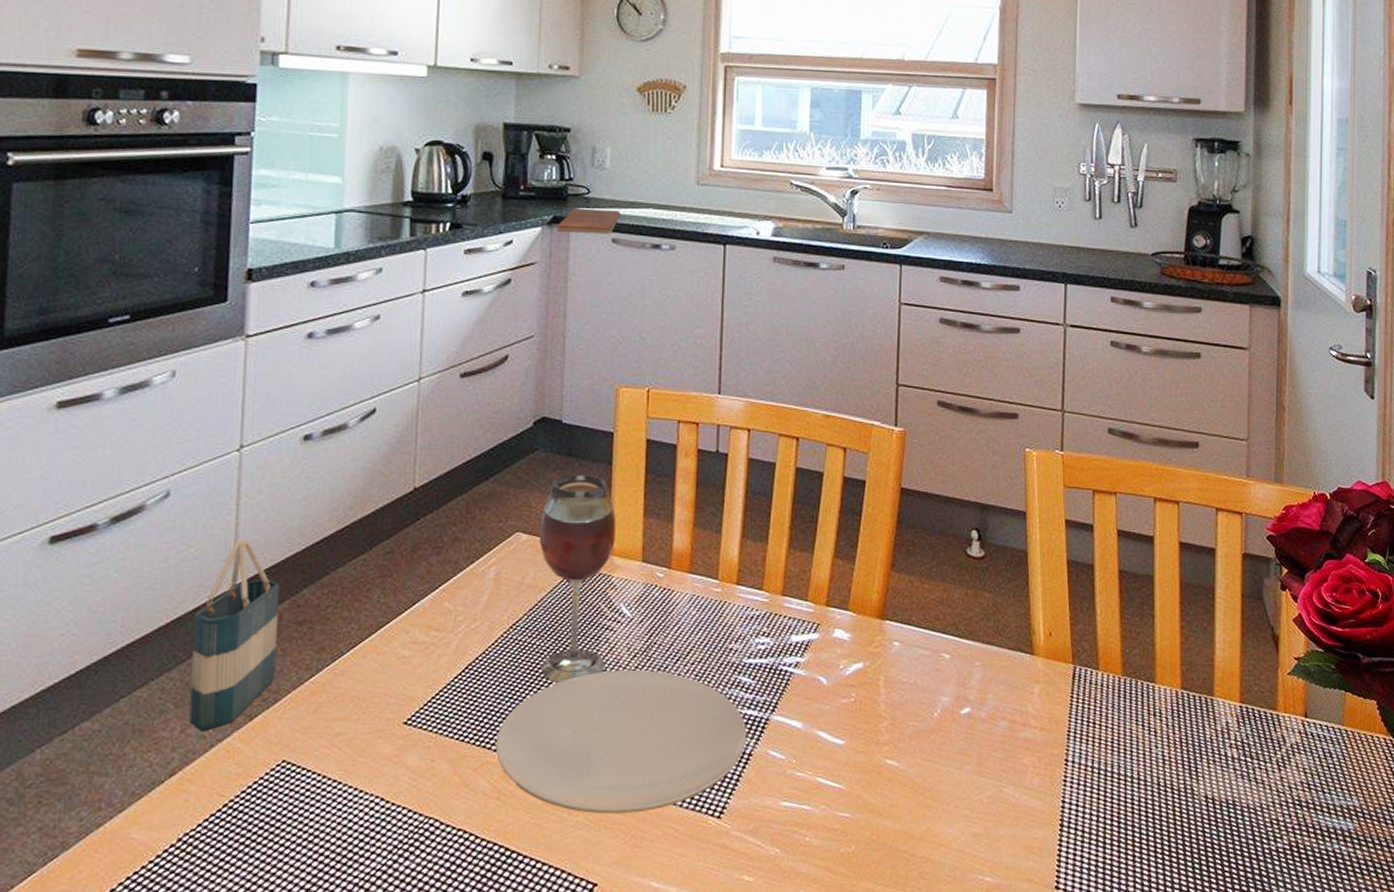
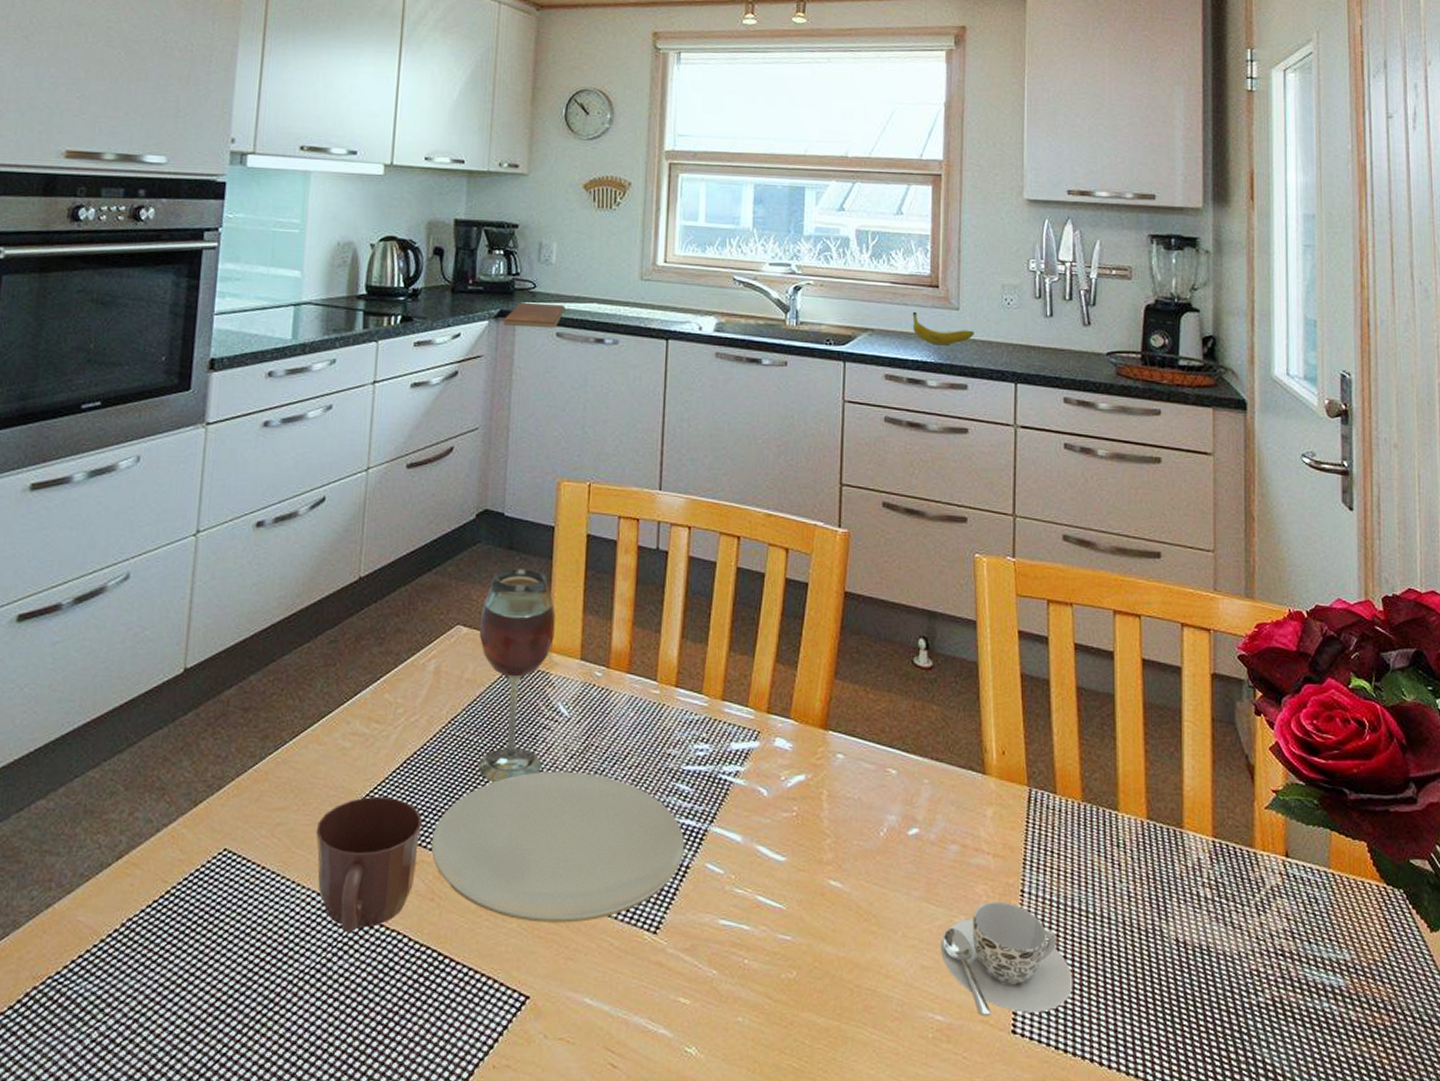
tote bag: present [189,540,279,731] -> none [137,624,228,815]
mug: none [377,702,485,835] -> present [315,797,422,933]
fruit: none [967,214,1027,248] -> present [912,311,974,346]
teacup: none [991,771,1112,876] -> present [941,902,1073,1017]

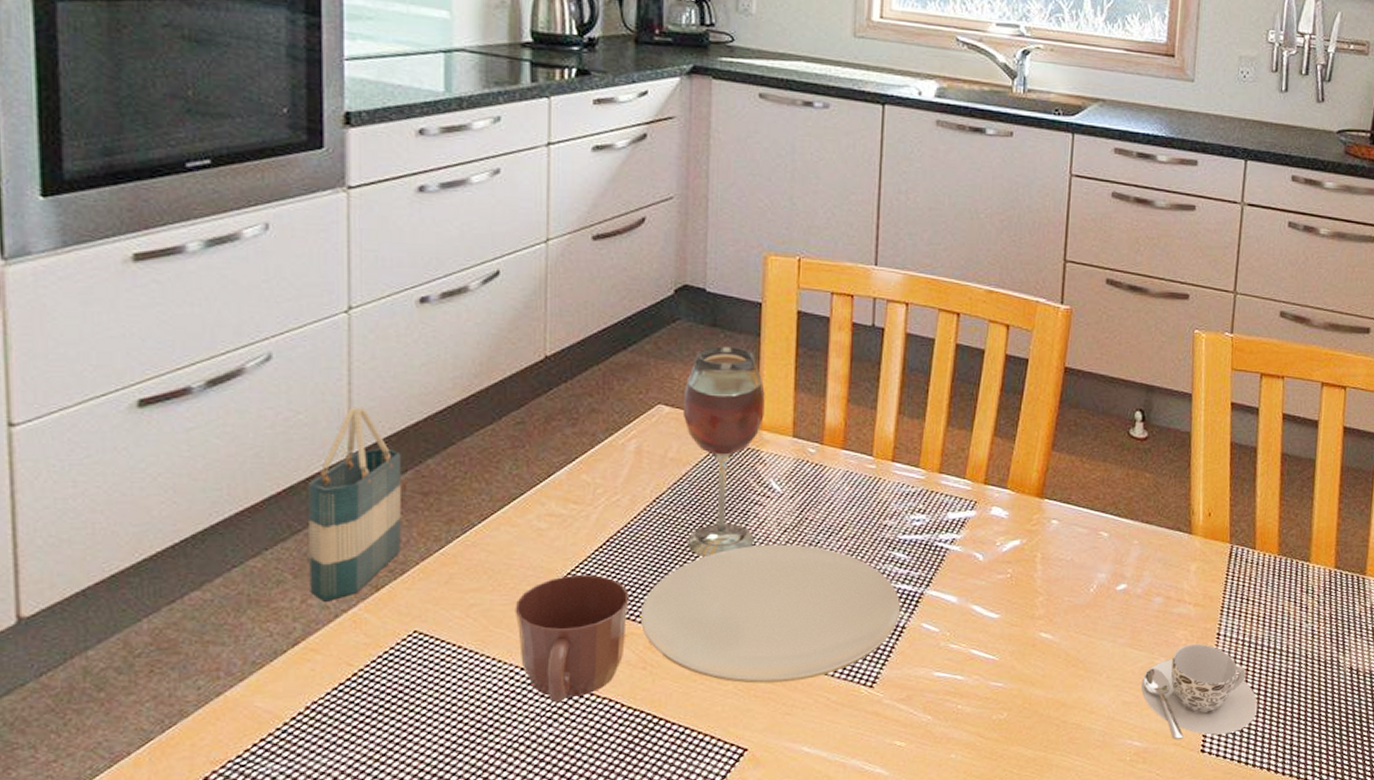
tote bag: none [137,624,228,815] -> present [308,407,401,602]
chopping board: present [503,302,566,329] -> none [697,57,769,89]
fruit: present [912,311,974,346] -> none [1145,82,1208,119]

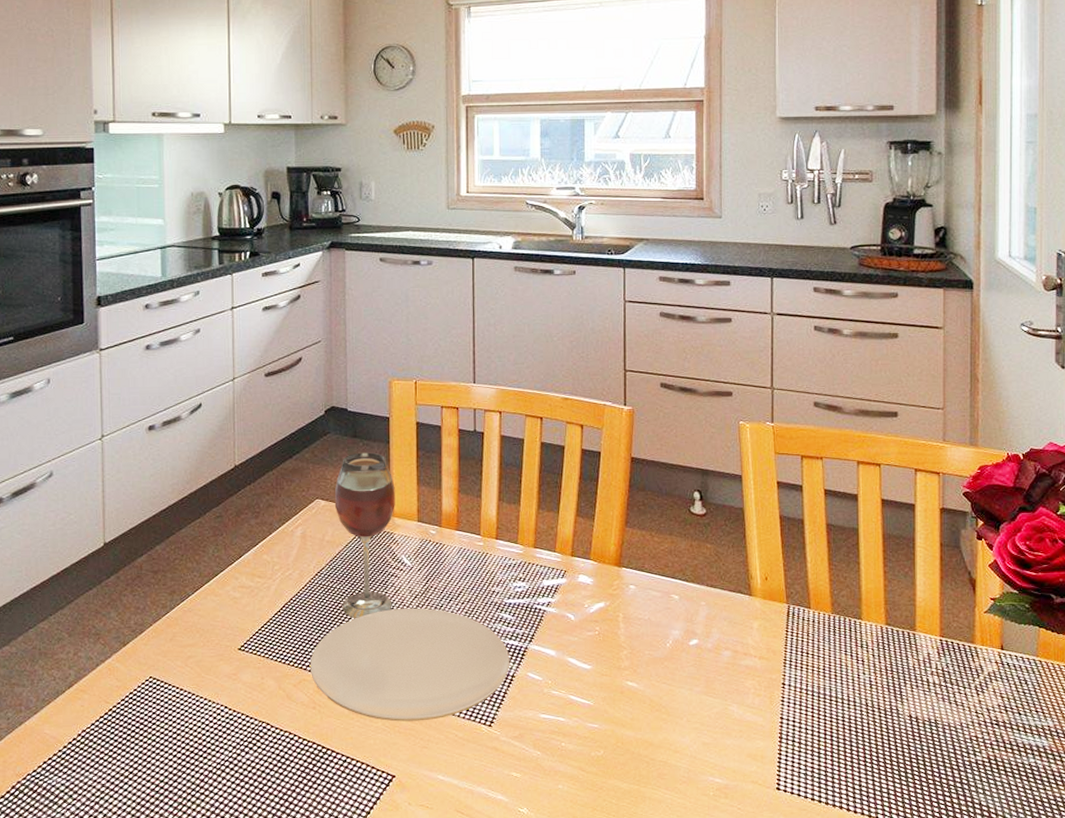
tote bag: present [308,407,401,602] -> none [78,508,140,654]
mug: present [515,575,629,703] -> none [219,633,301,735]
teacup: present [1141,644,1258,740] -> none [718,693,826,778]

